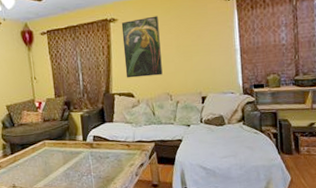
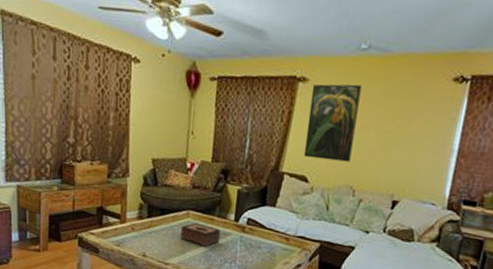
tissue box: none [41,149,75,168] -> present [181,222,221,247]

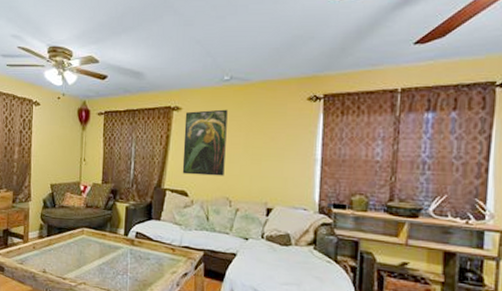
tissue box: present [181,222,221,247] -> none [77,239,112,261]

